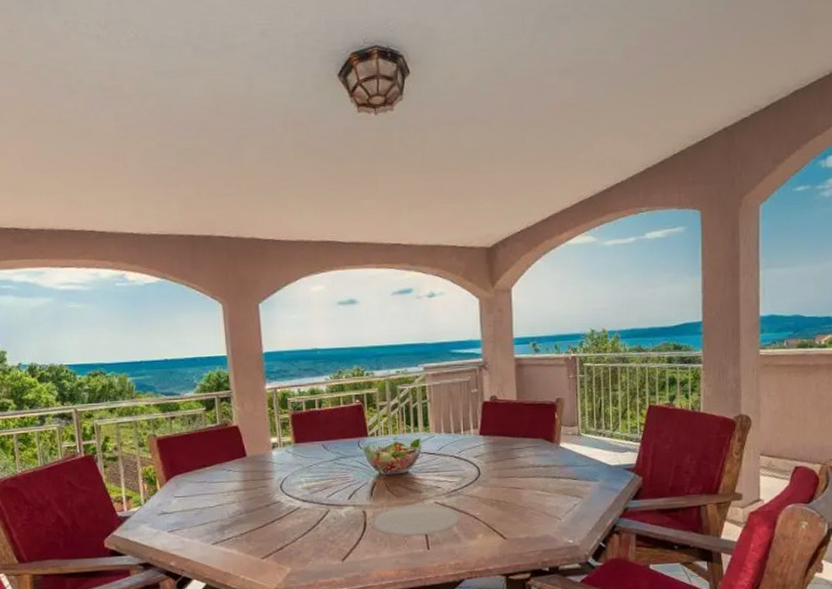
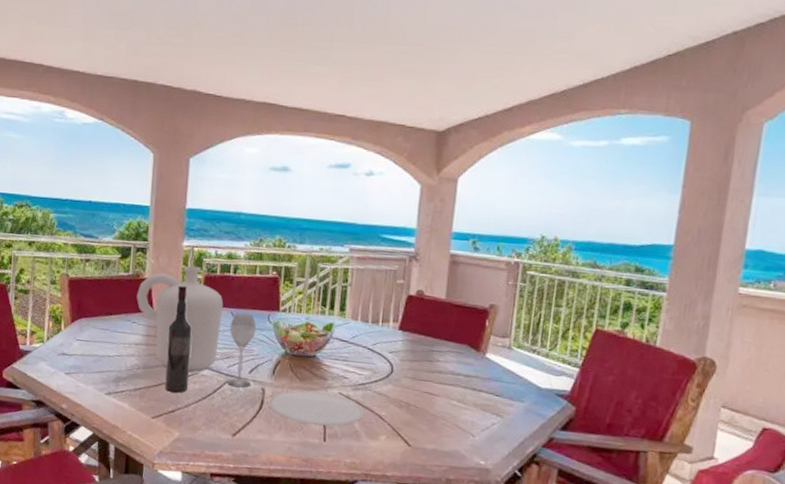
water jug: none [228,406,315,508] -> present [137,265,224,372]
wine bottle: none [264,427,293,531] -> present [165,285,192,393]
wineglass: none [323,444,351,515] -> present [227,313,257,388]

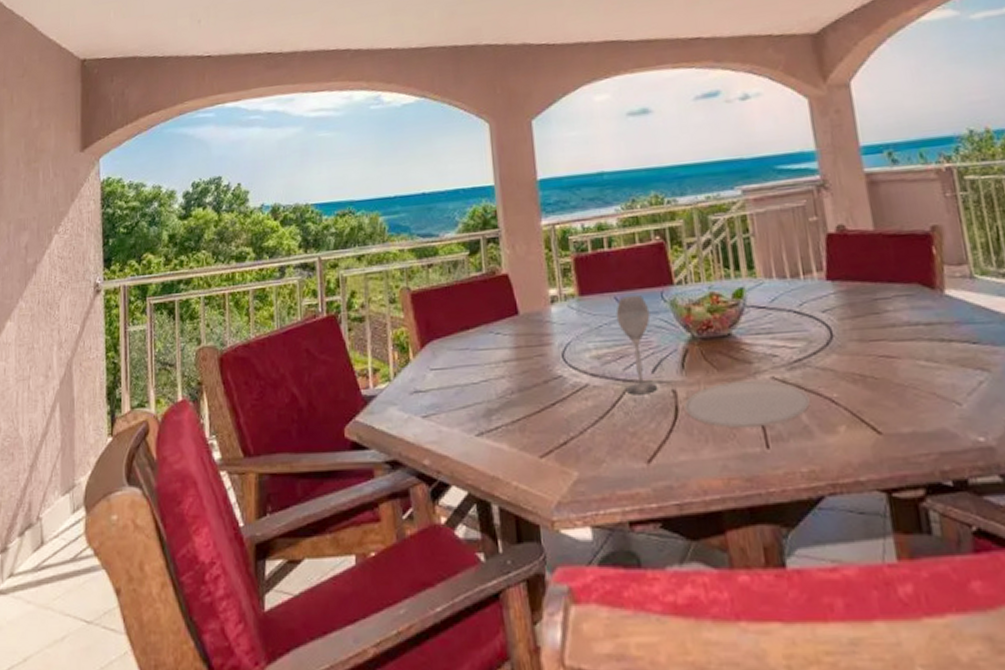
water jug: present [137,265,224,372] -> none [496,247,608,385]
wine bottle: present [165,285,192,393] -> none [540,274,580,417]

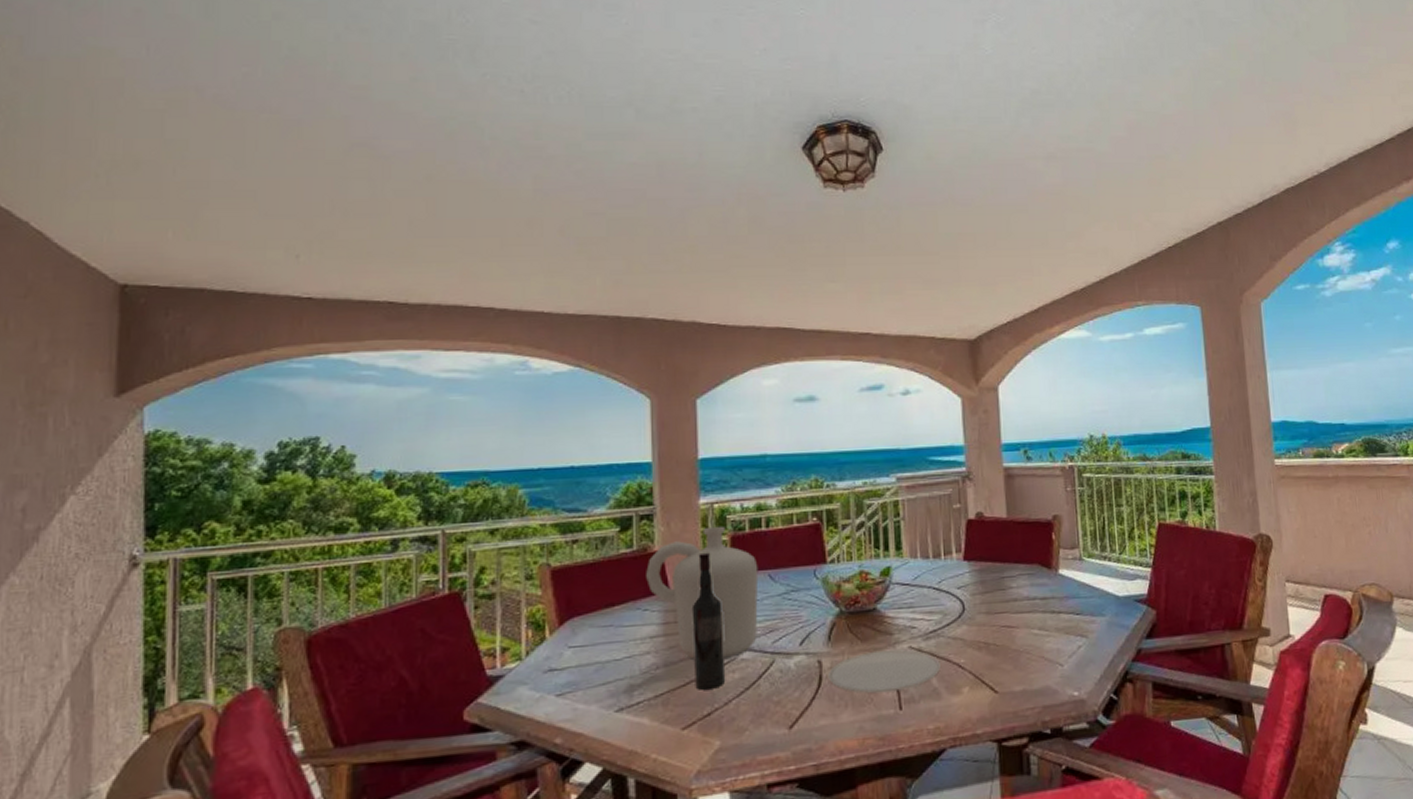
water jug: none [496,247,608,385] -> present [646,526,759,660]
wine bottle: none [540,274,580,417] -> present [691,552,726,690]
wineglass: present [615,295,657,395] -> none [769,573,803,667]

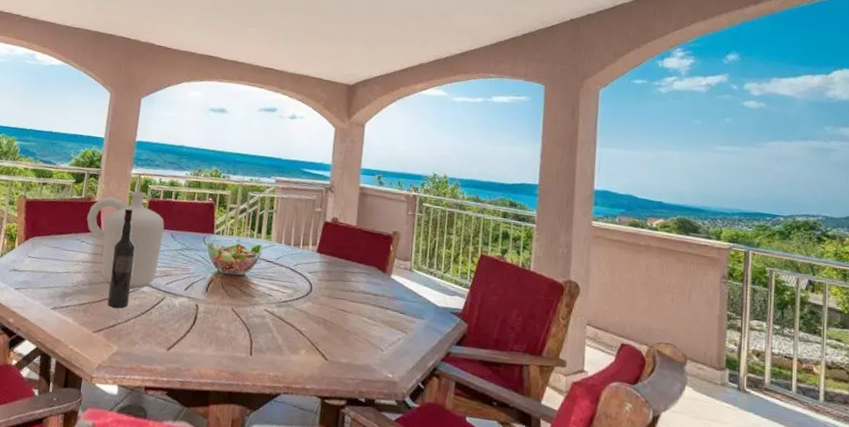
plate: present [829,649,940,694] -> none [202,306,287,341]

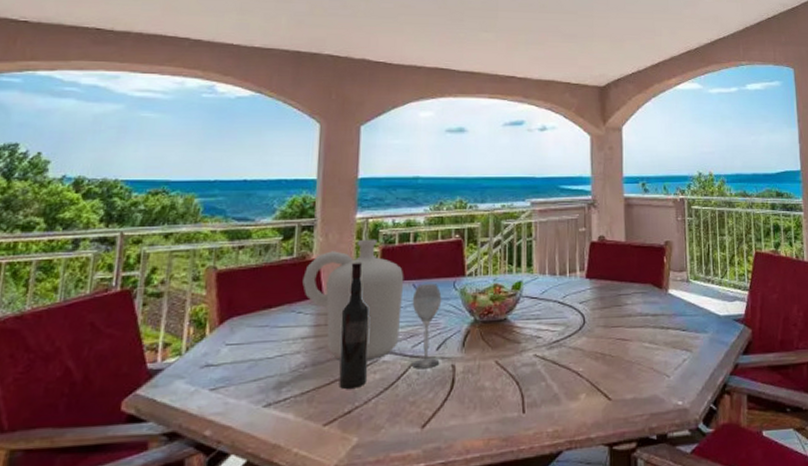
wineglass: none [164,234,193,304] -> present [412,284,442,369]

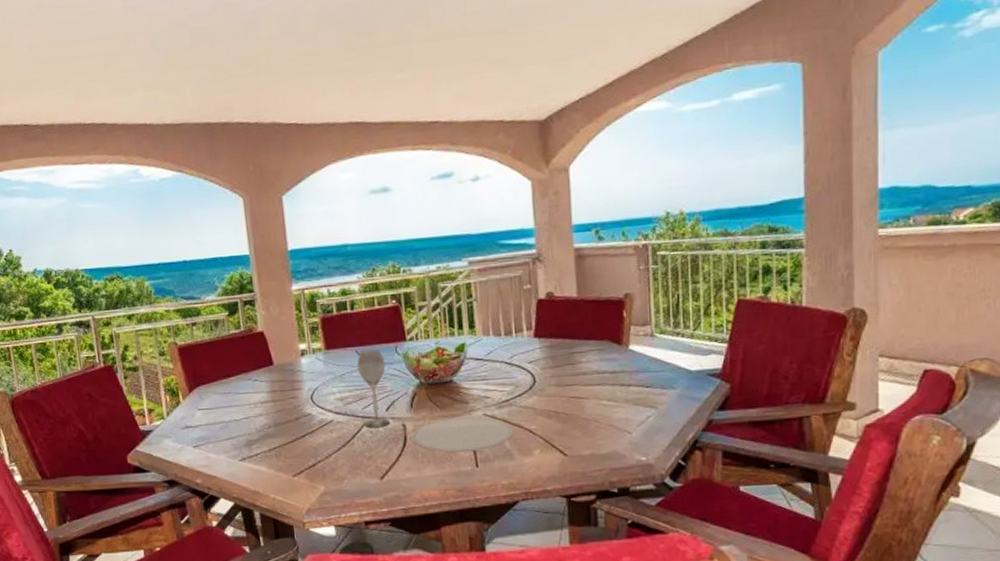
water jug: present [302,239,404,360] -> none [253,309,349,421]
wine bottle: present [339,262,370,389] -> none [292,332,326,446]
plate: none [461,357,561,397] -> present [412,416,513,453]

